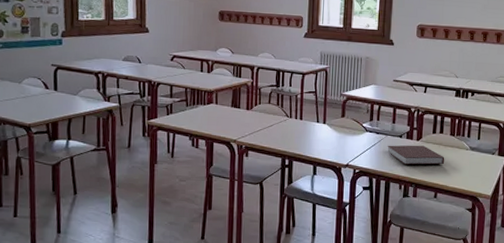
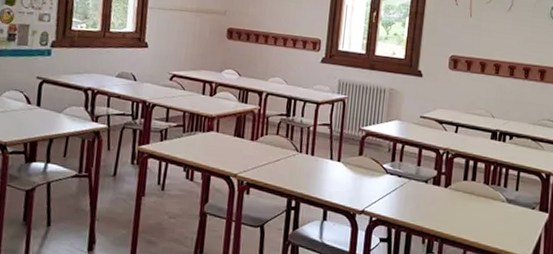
notebook: present [387,145,445,165] -> none [410,190,477,218]

